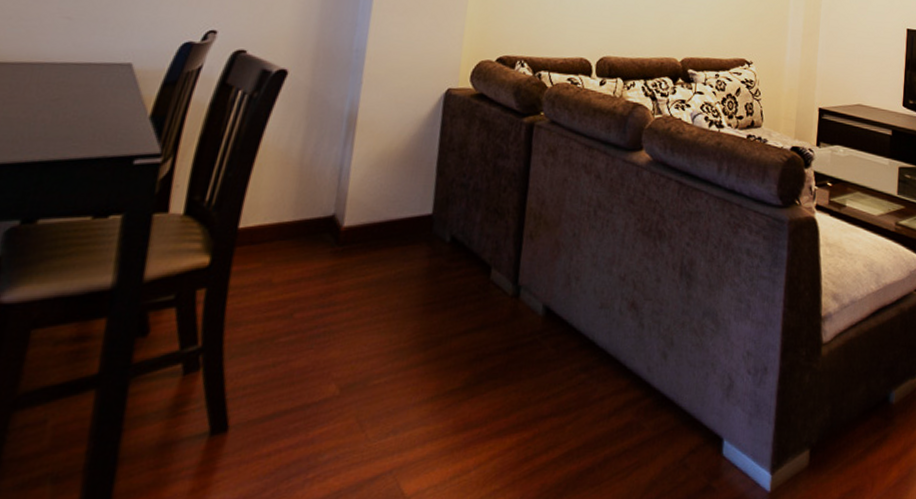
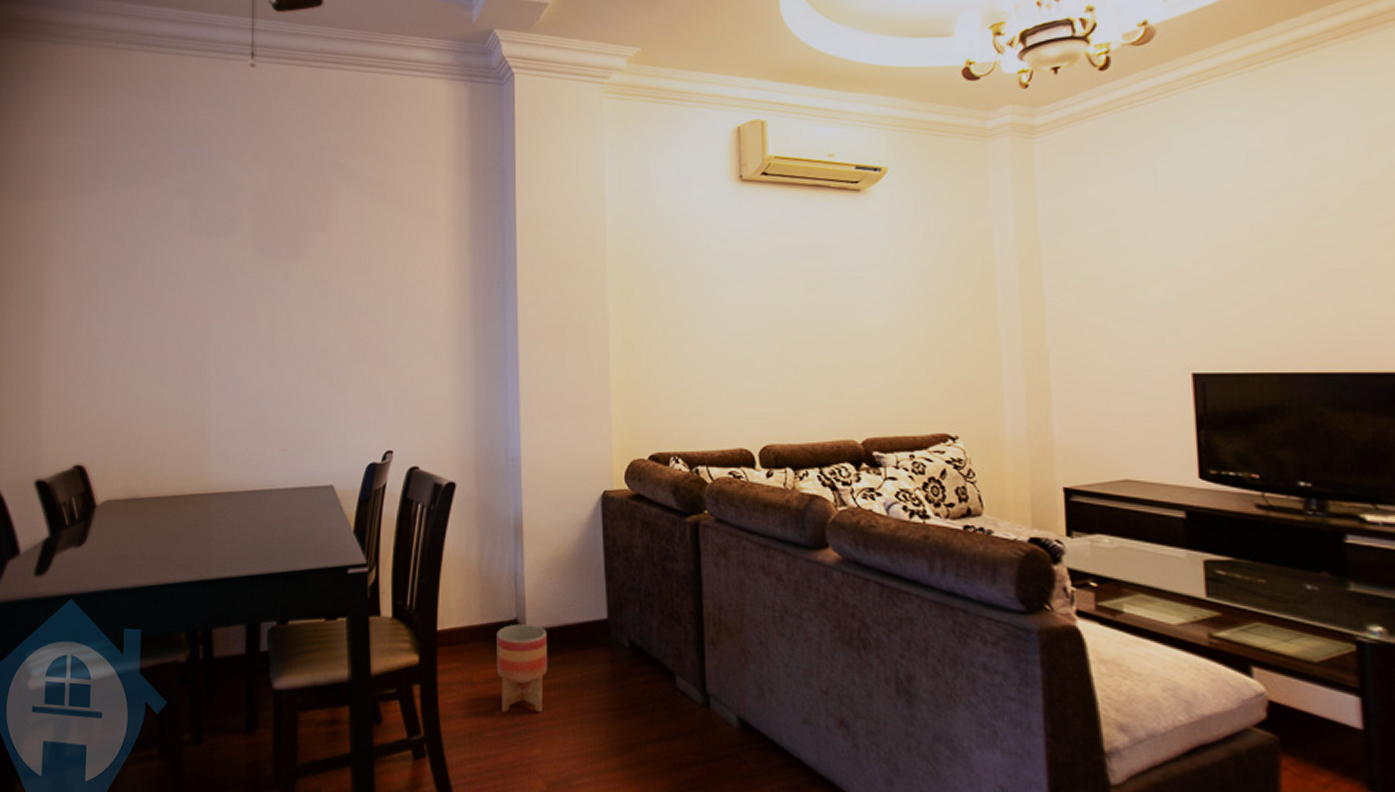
planter: none [301,220,366,315] -> present [496,624,548,713]

